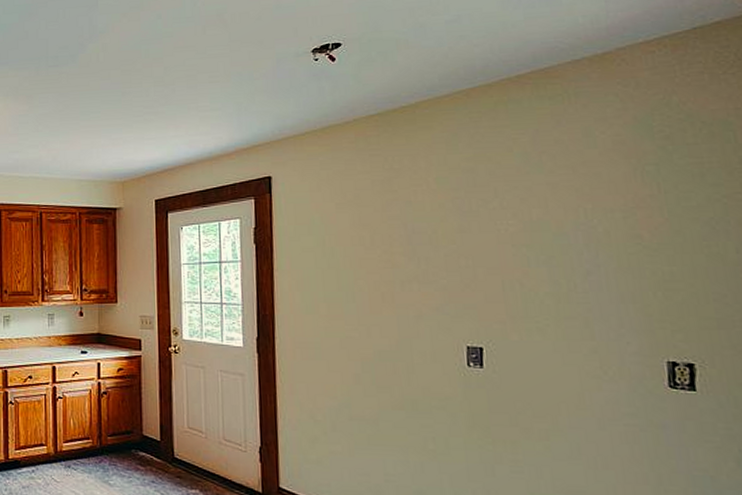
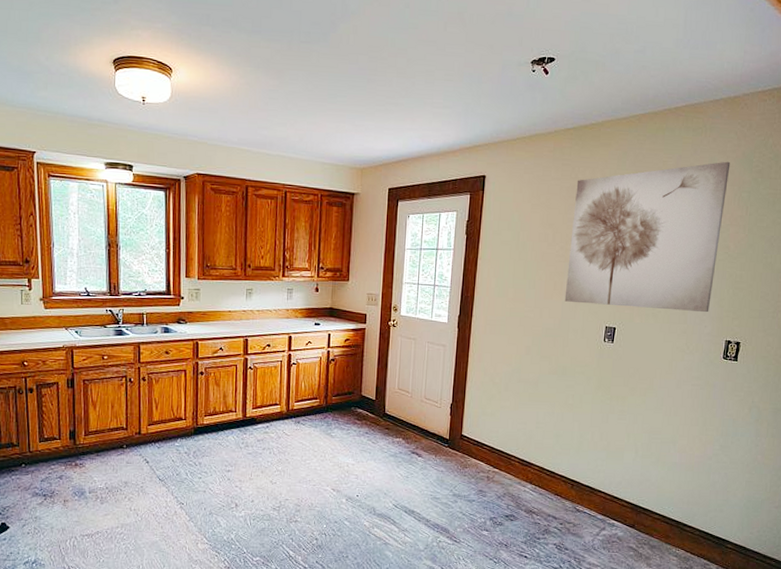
wall art: none [393,129,629,324] -> present [564,161,731,313]

